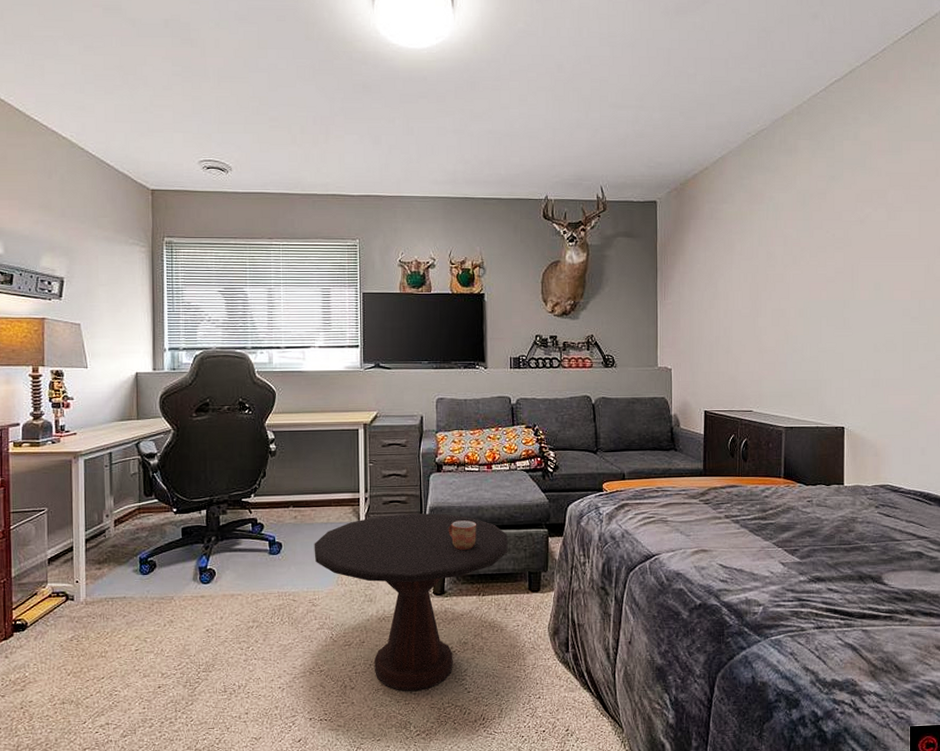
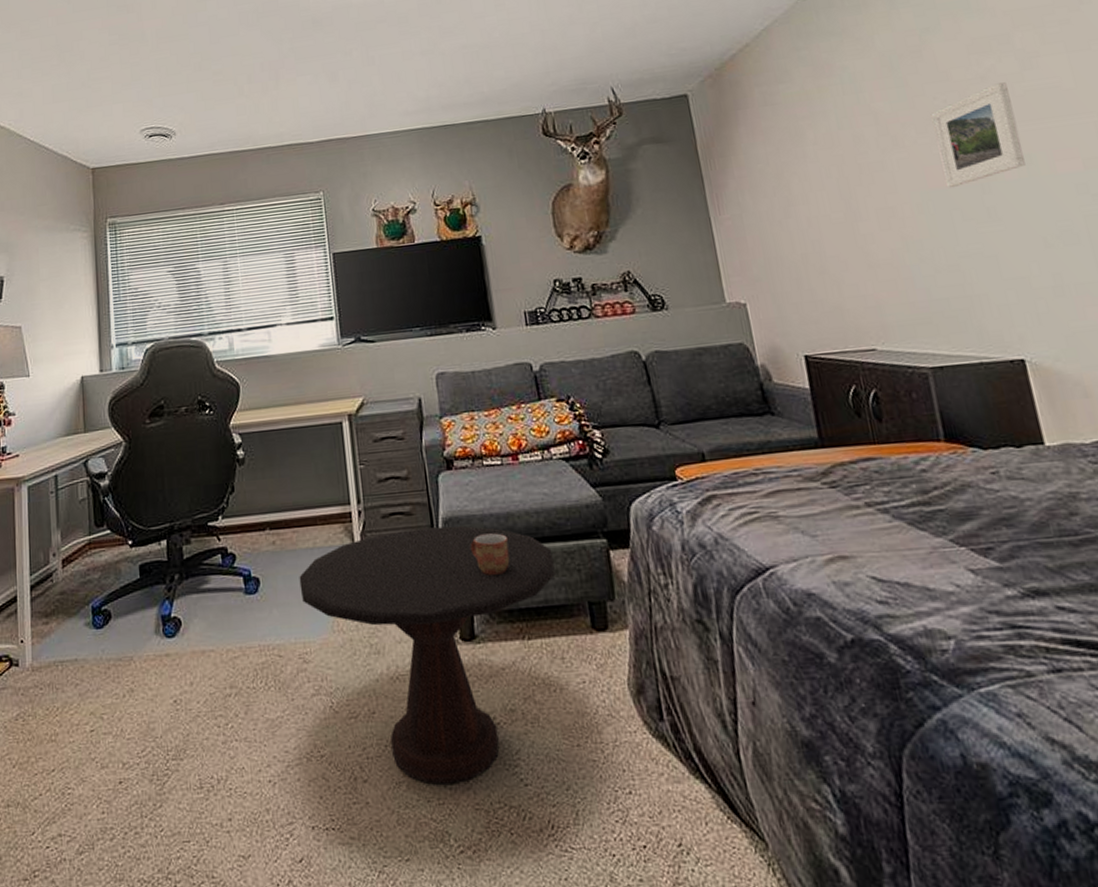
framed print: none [821,227,876,301] -> present [930,82,1026,189]

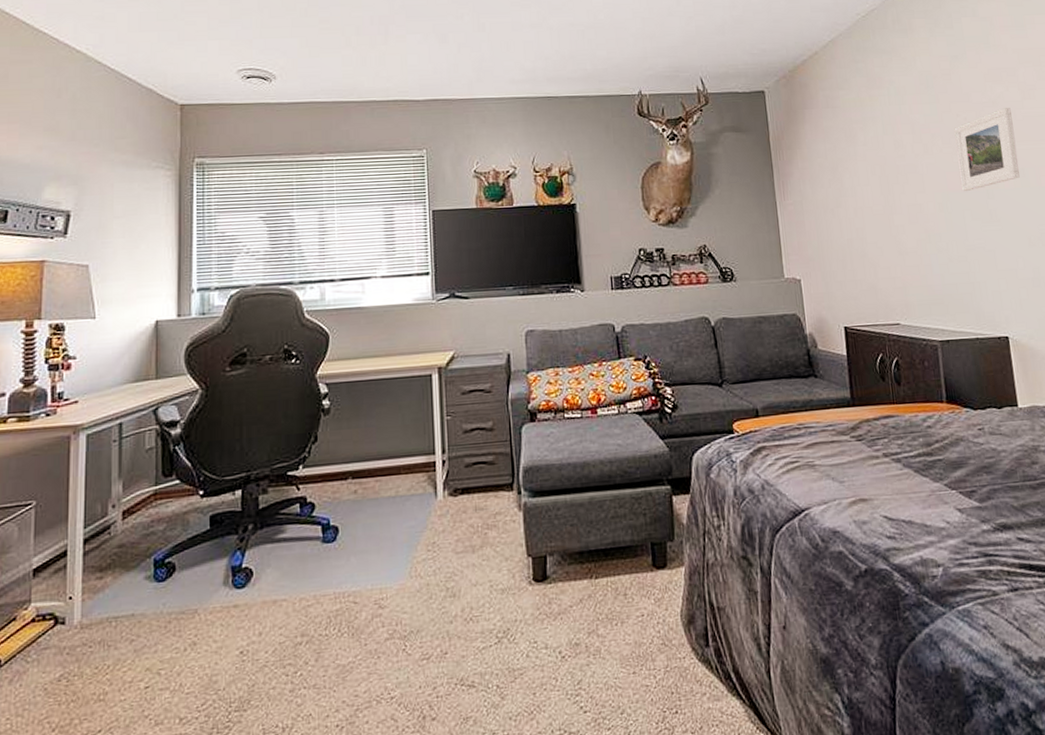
side table: present [299,525,556,785] -> none [379,474,624,718]
mug: present [470,533,510,575] -> none [547,481,583,520]

